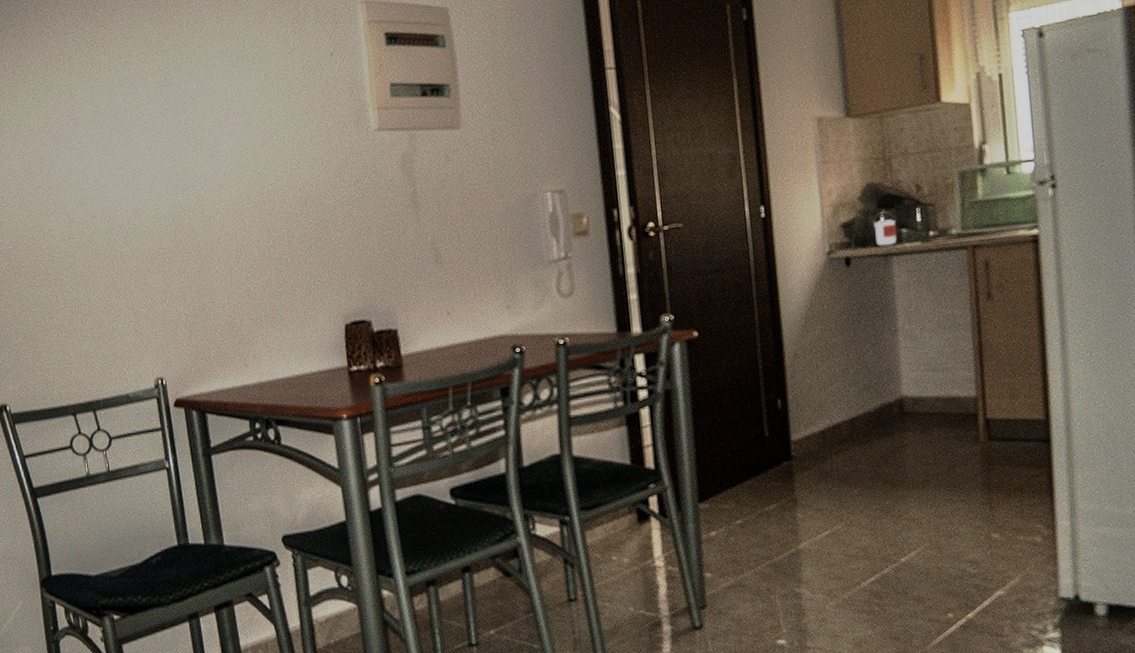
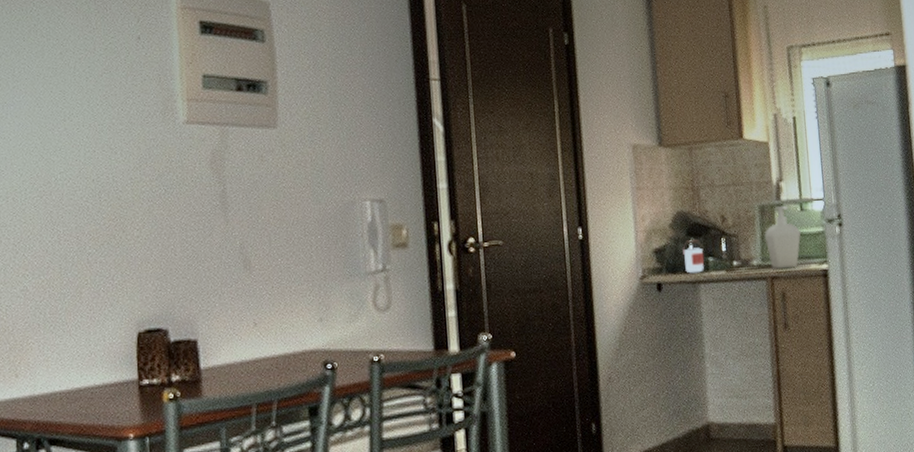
soap bottle: none [964,169,1008,238] -> present [764,205,801,269]

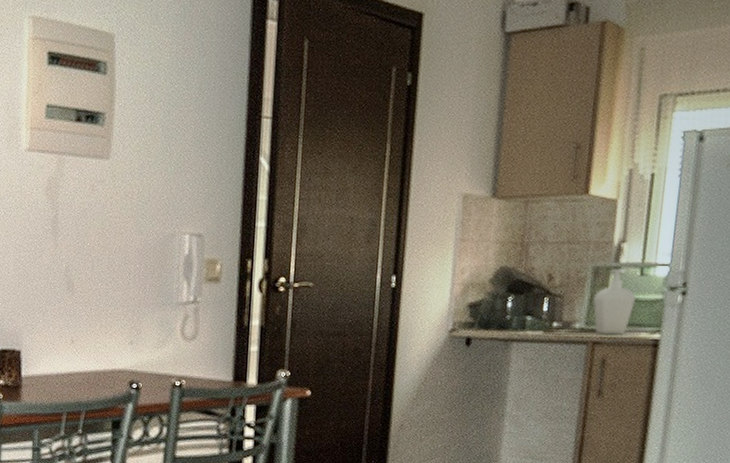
jar: present [682,240,705,274] -> none [499,297,523,331]

